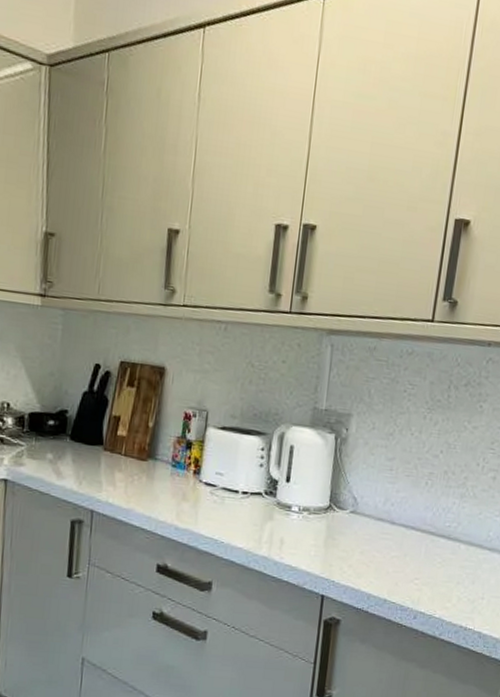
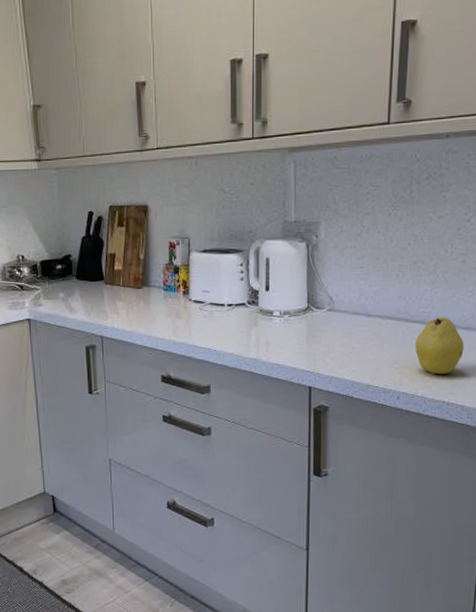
fruit: none [437,534,488,597] -> present [414,317,464,375]

